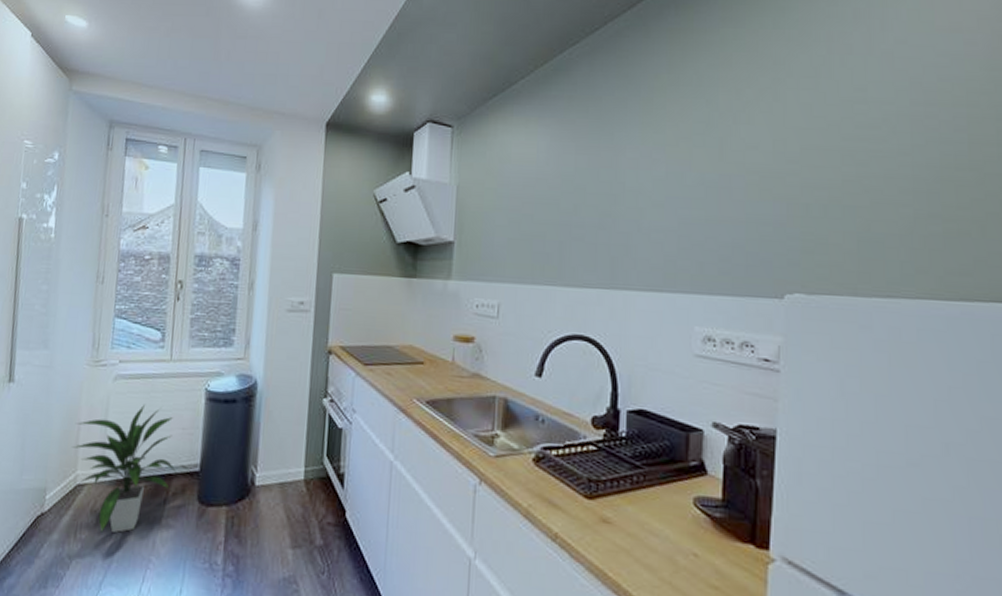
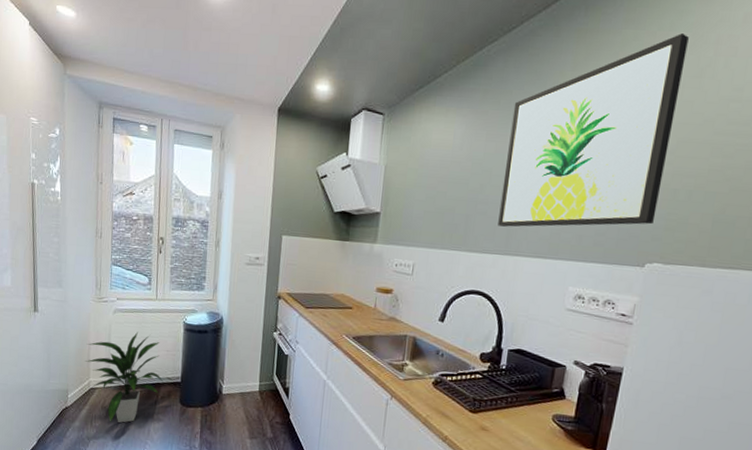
wall art: none [599,31,796,255] -> present [498,33,689,227]

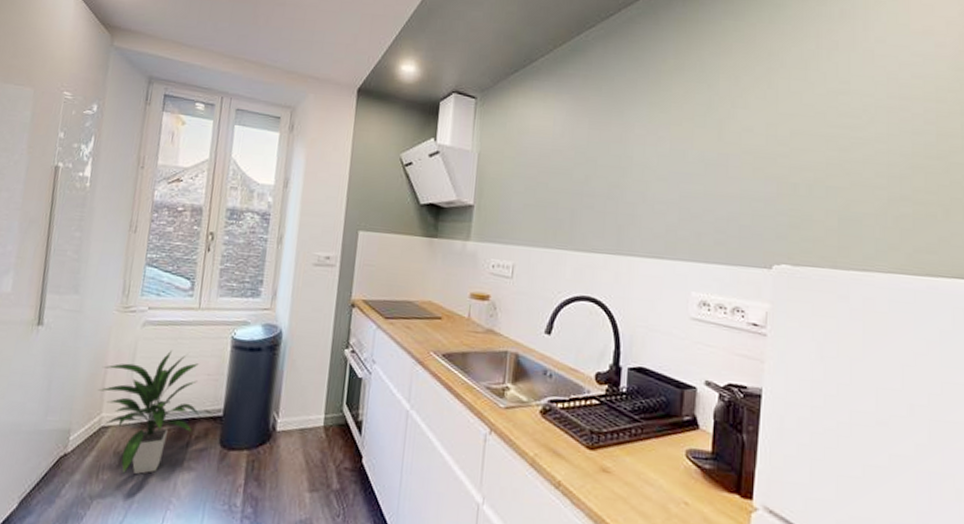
wall art: present [498,33,689,227] -> none [607,26,789,223]

